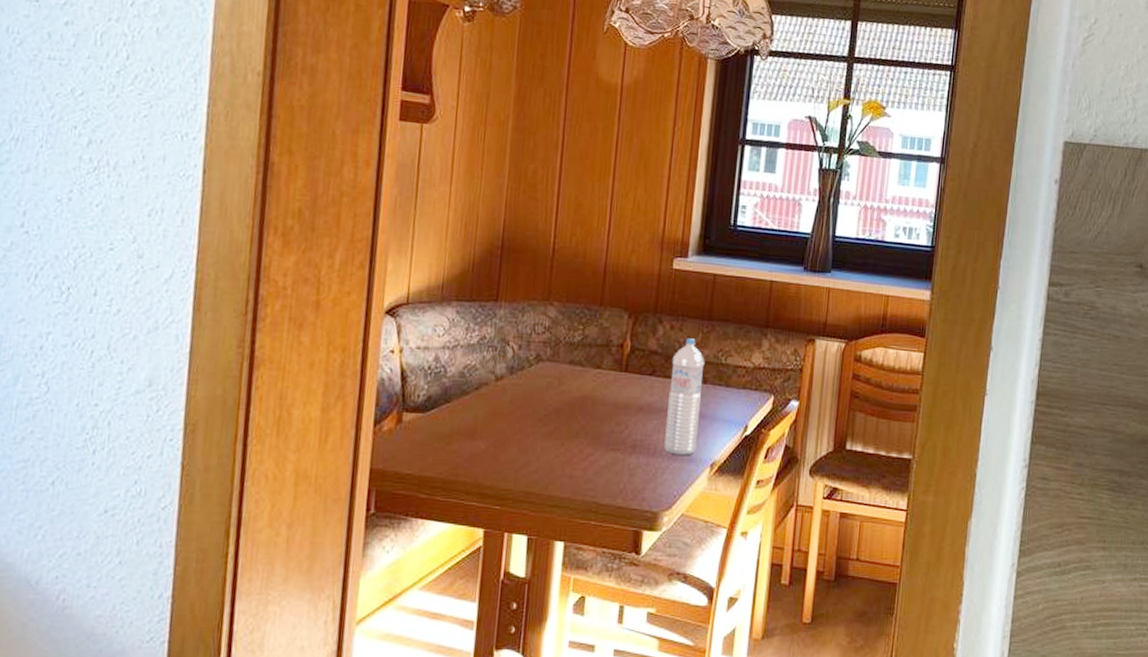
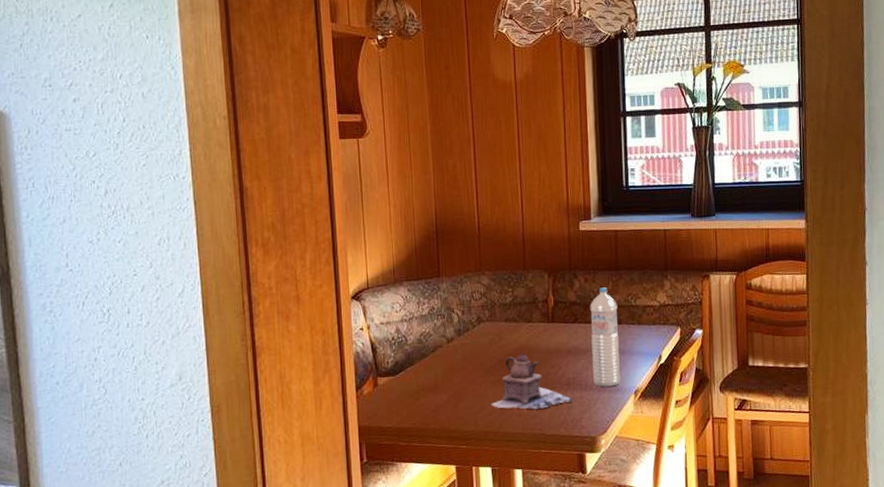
teapot: none [538,404,638,472] -> present [491,353,573,409]

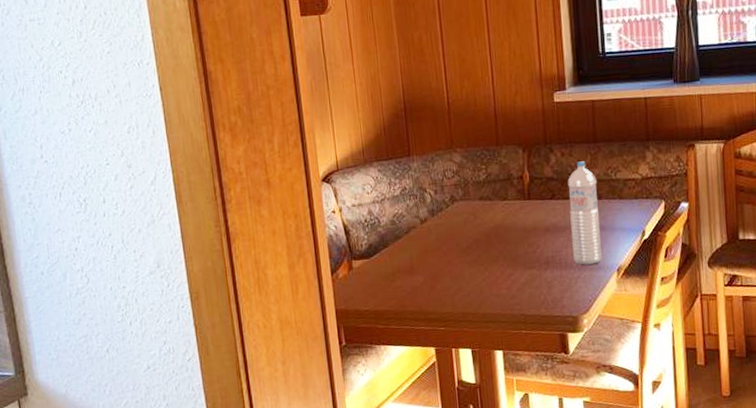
teapot: present [491,353,573,409] -> none [468,232,553,289]

